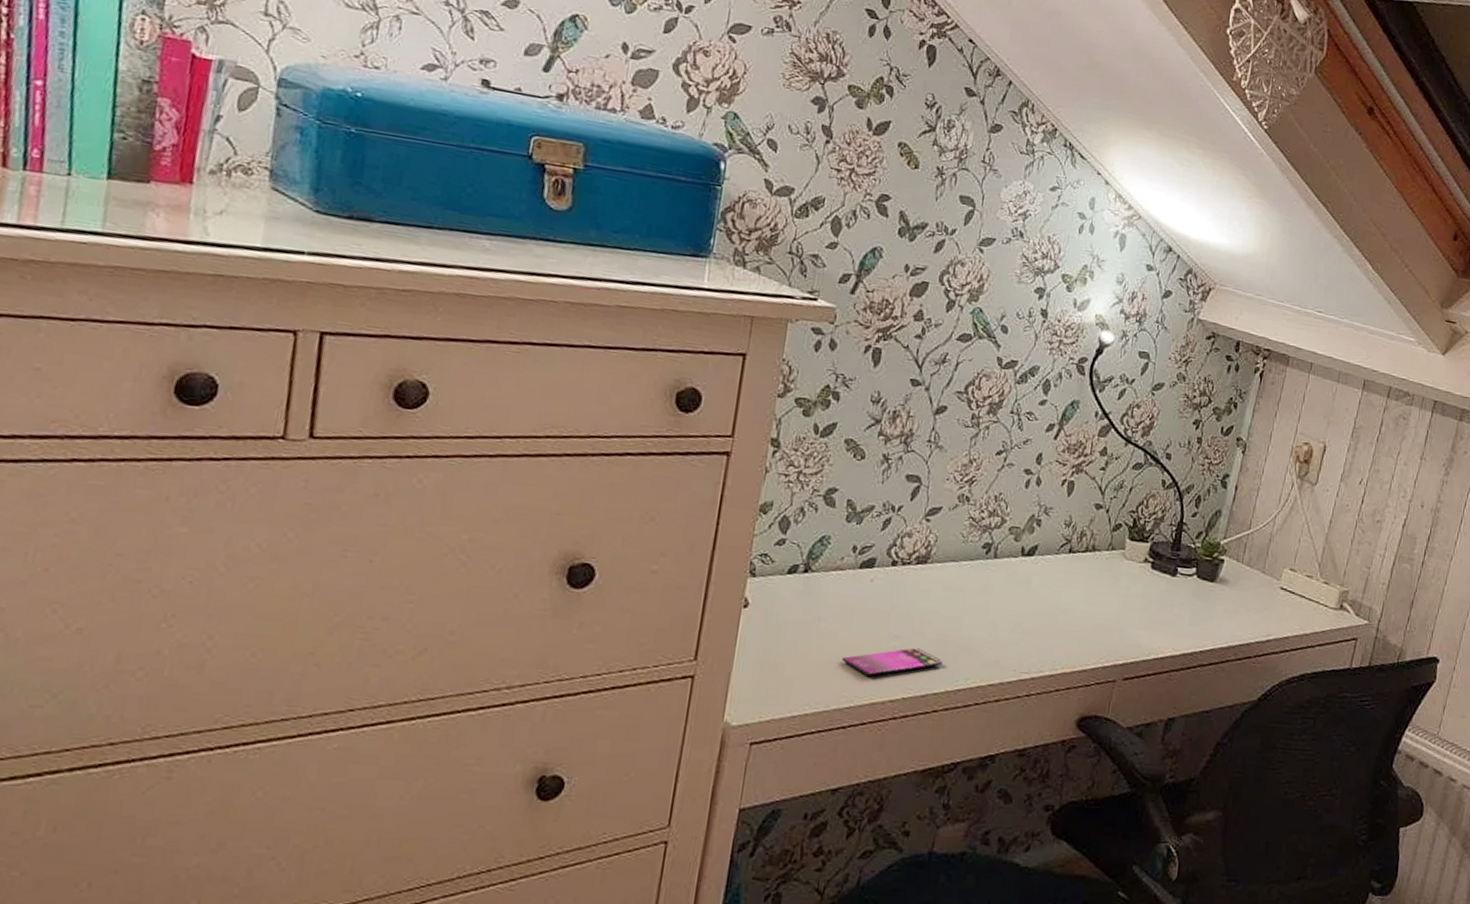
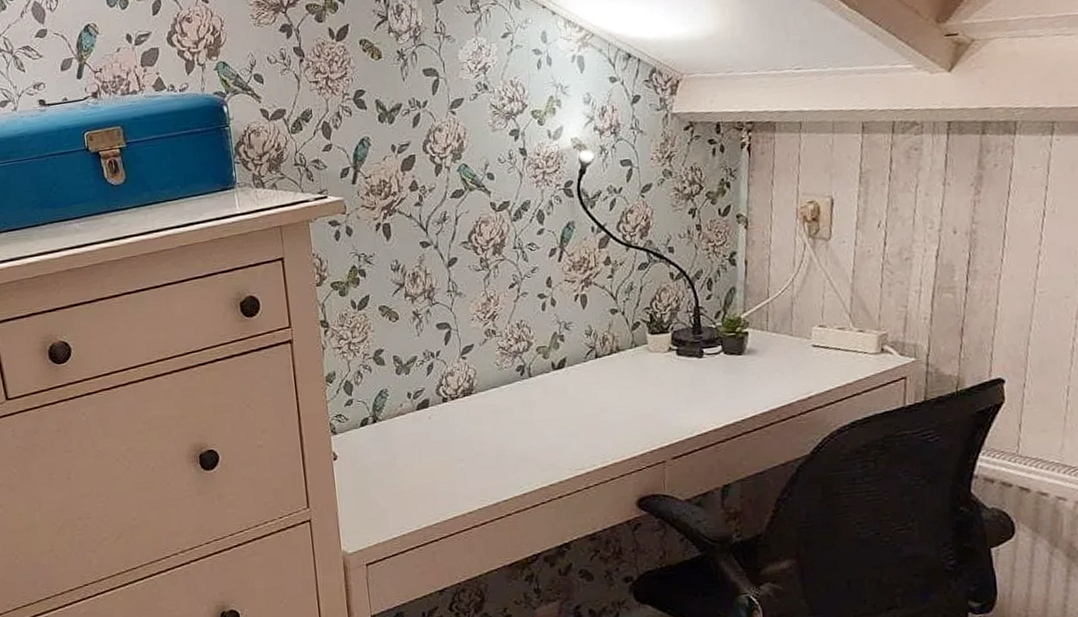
smartphone: present [842,647,943,675] -> none [421,465,506,495]

